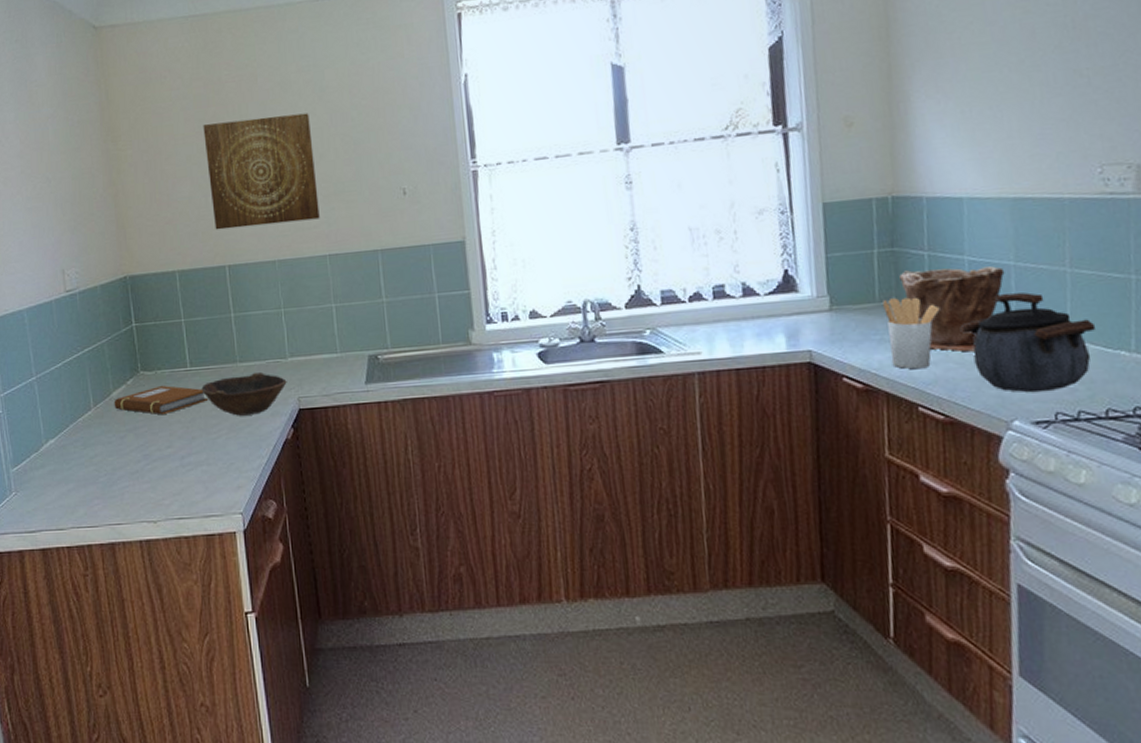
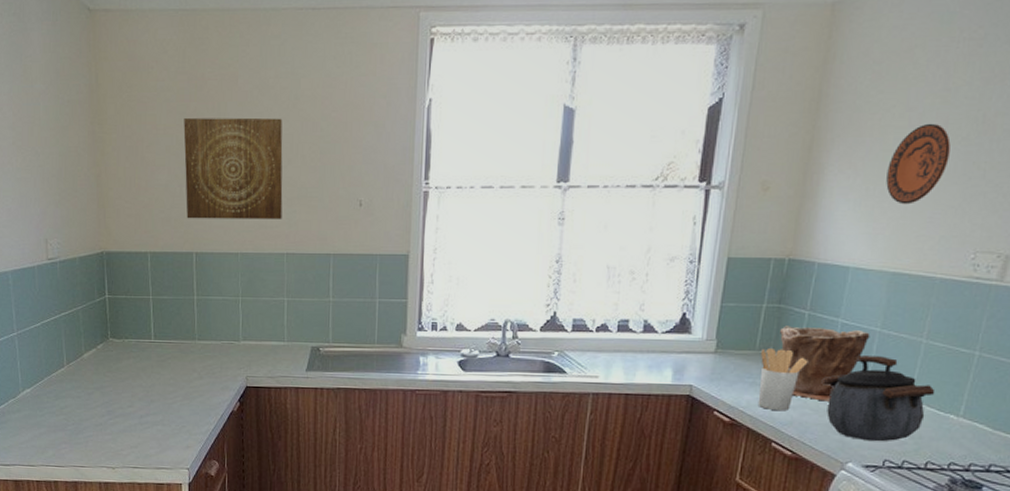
notebook: present [114,385,209,415] -> none [84,352,168,379]
bowl: present [201,372,287,416] -> none [162,350,238,387]
decorative plate: none [979,35,1046,124] -> present [886,123,951,205]

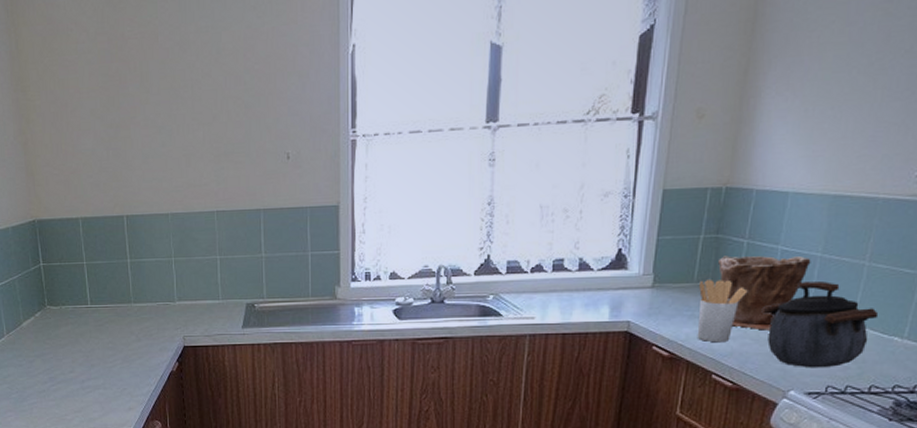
wall art: present [183,117,283,220] -> none [106,74,210,182]
decorative plate: present [886,123,951,205] -> none [826,37,893,124]

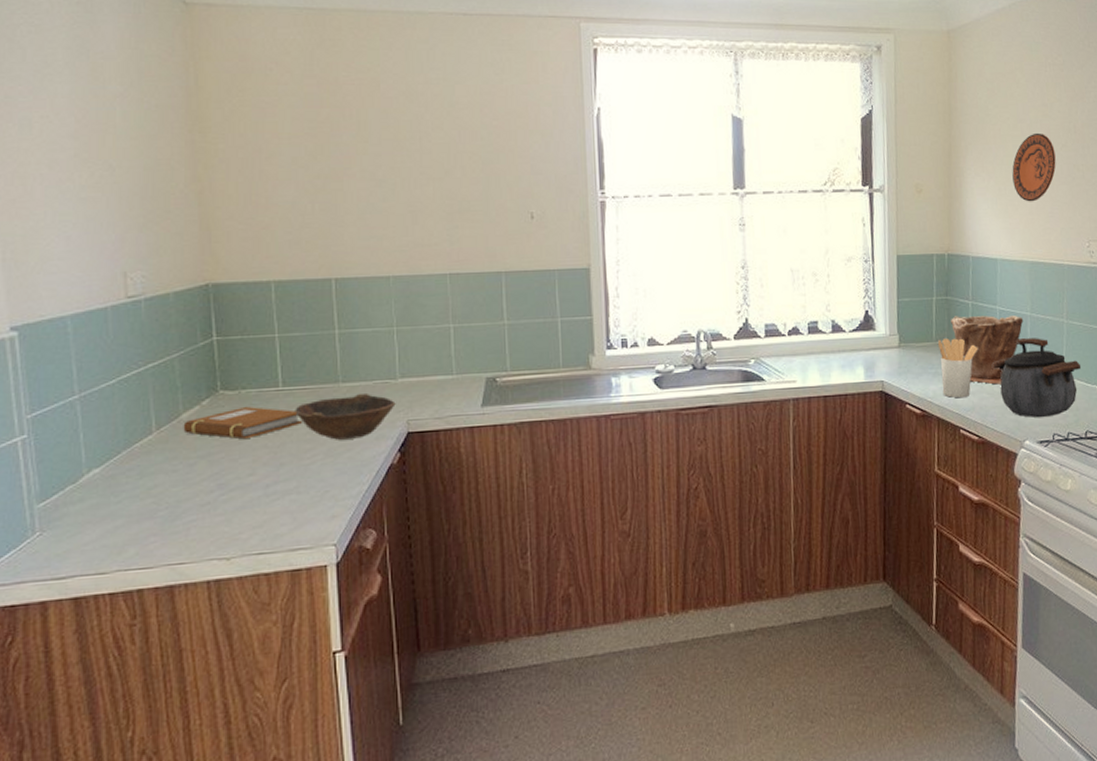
notebook: none [24,319,106,345] -> present [183,406,303,440]
bowl: none [100,312,175,349] -> present [295,393,396,440]
decorative plate: none [826,37,893,124] -> present [1012,132,1056,202]

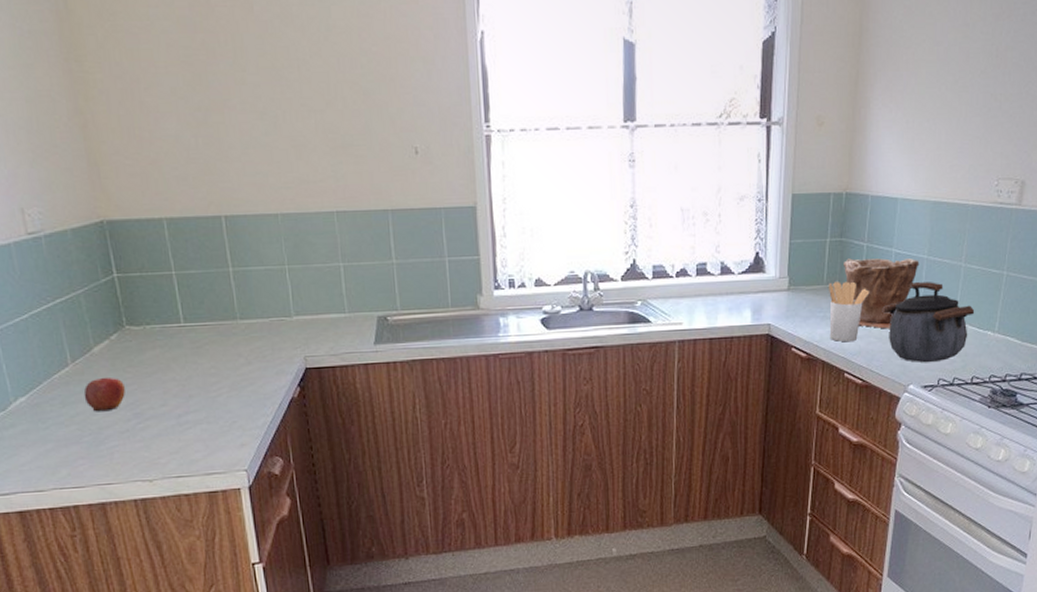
apple: none [165,445,211,484] -> present [83,377,125,412]
notebook: present [183,406,303,440] -> none [95,341,207,373]
bowl: present [295,393,396,440] -> none [198,329,293,374]
decorative plate: present [1012,132,1056,202] -> none [923,57,972,136]

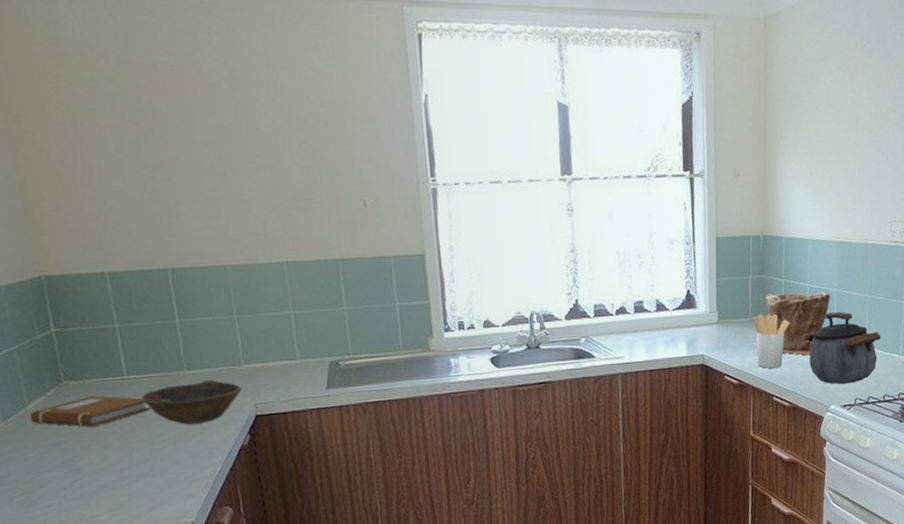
apple: present [83,377,125,412] -> none [15,434,62,471]
notebook: none [95,341,207,373] -> present [29,395,151,428]
bowl: none [198,329,293,374] -> present [142,379,242,425]

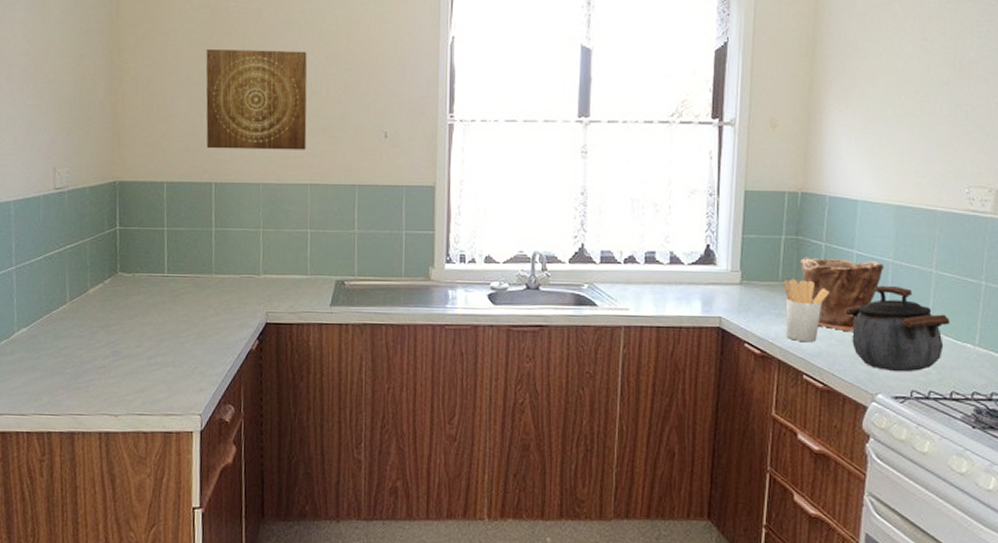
notebook: present [29,395,151,428] -> none [89,287,182,316]
wall art: none [135,113,276,231] -> present [206,49,307,150]
bowl: present [142,379,242,425] -> none [176,284,258,324]

